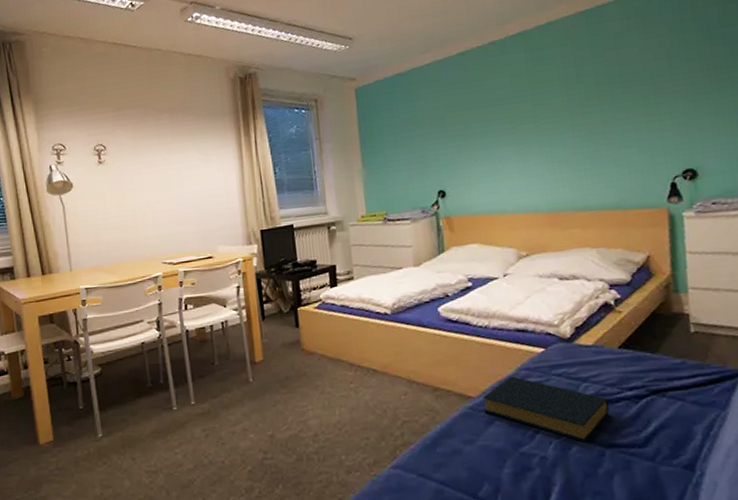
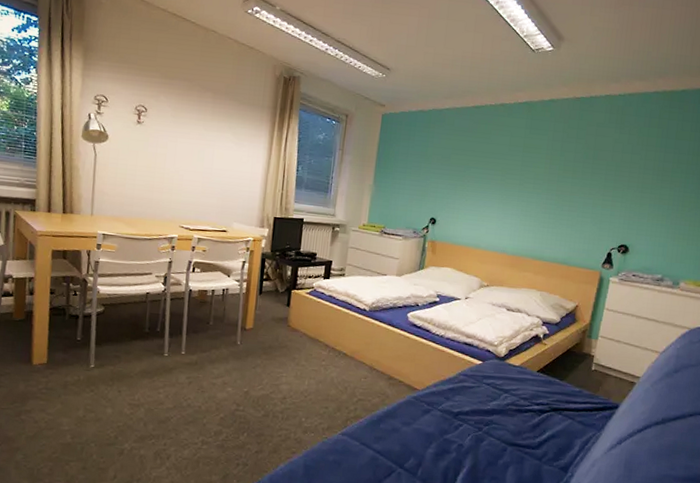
hardback book: present [483,376,609,443] -> none [424,378,519,439]

